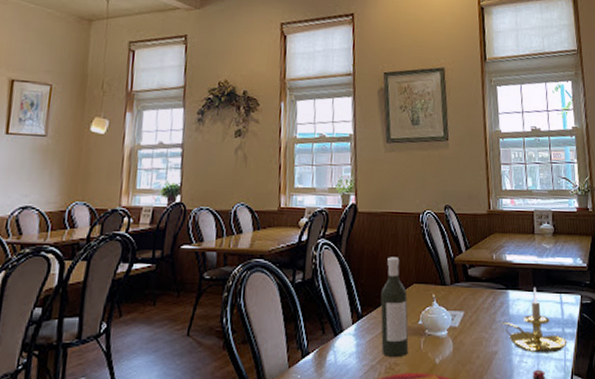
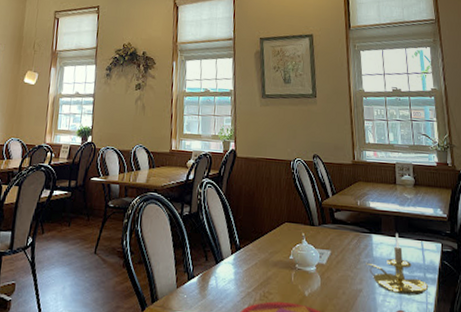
bottle: present [380,257,409,358] -> none [256,197,281,288]

